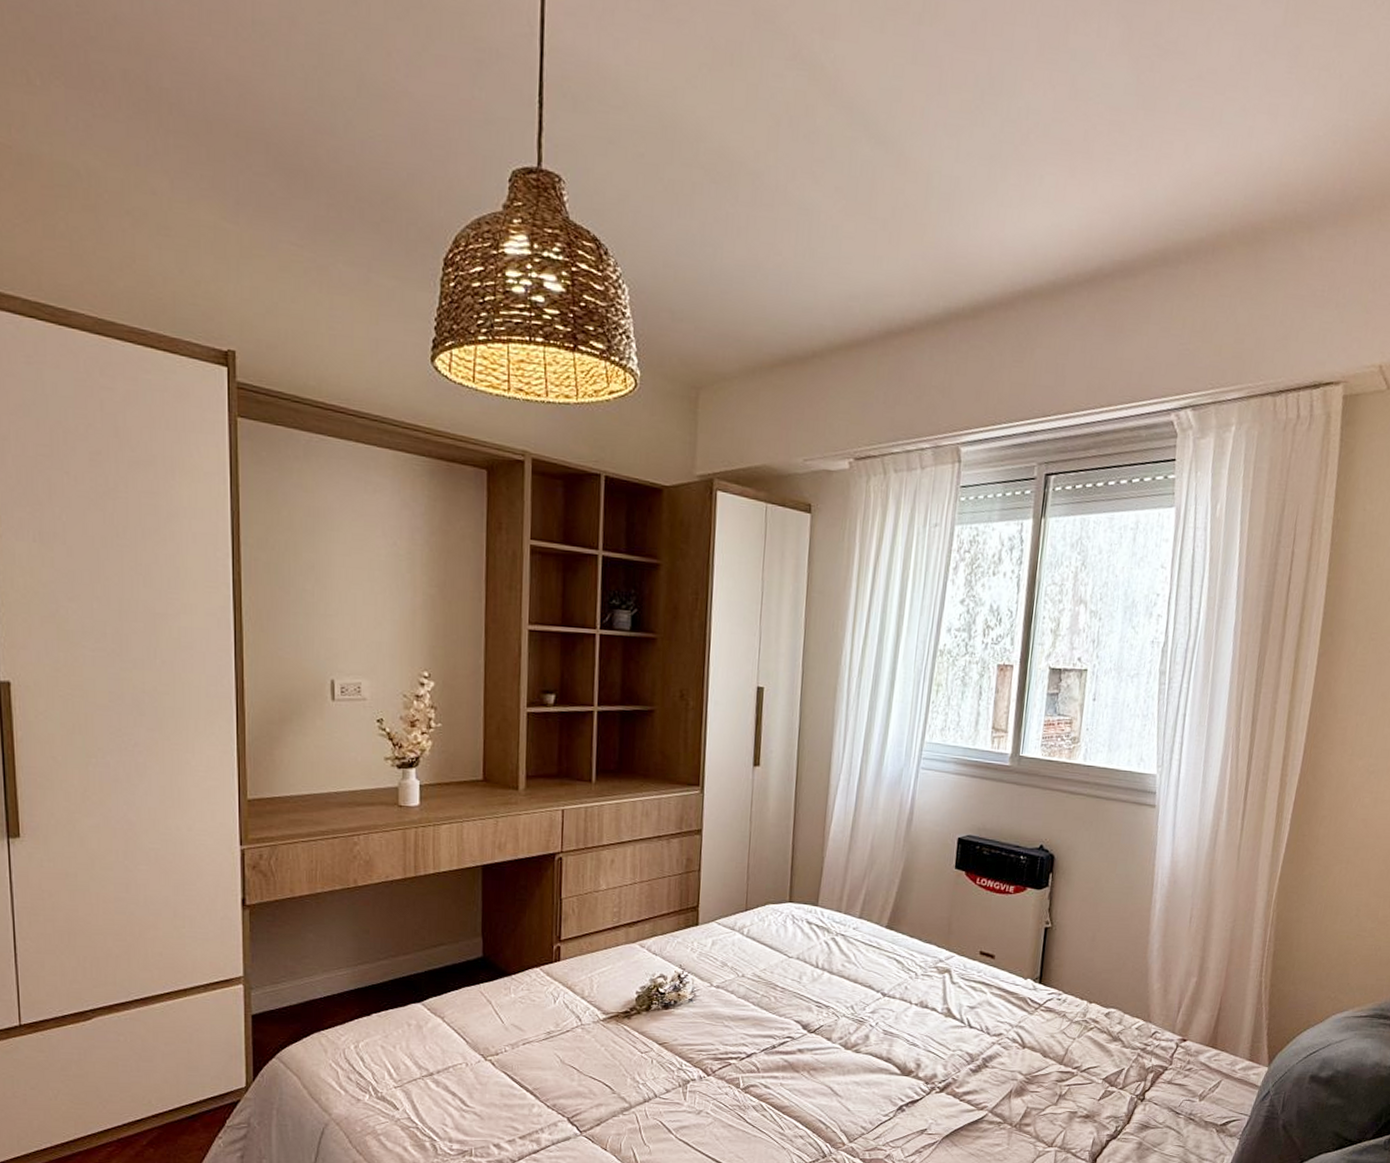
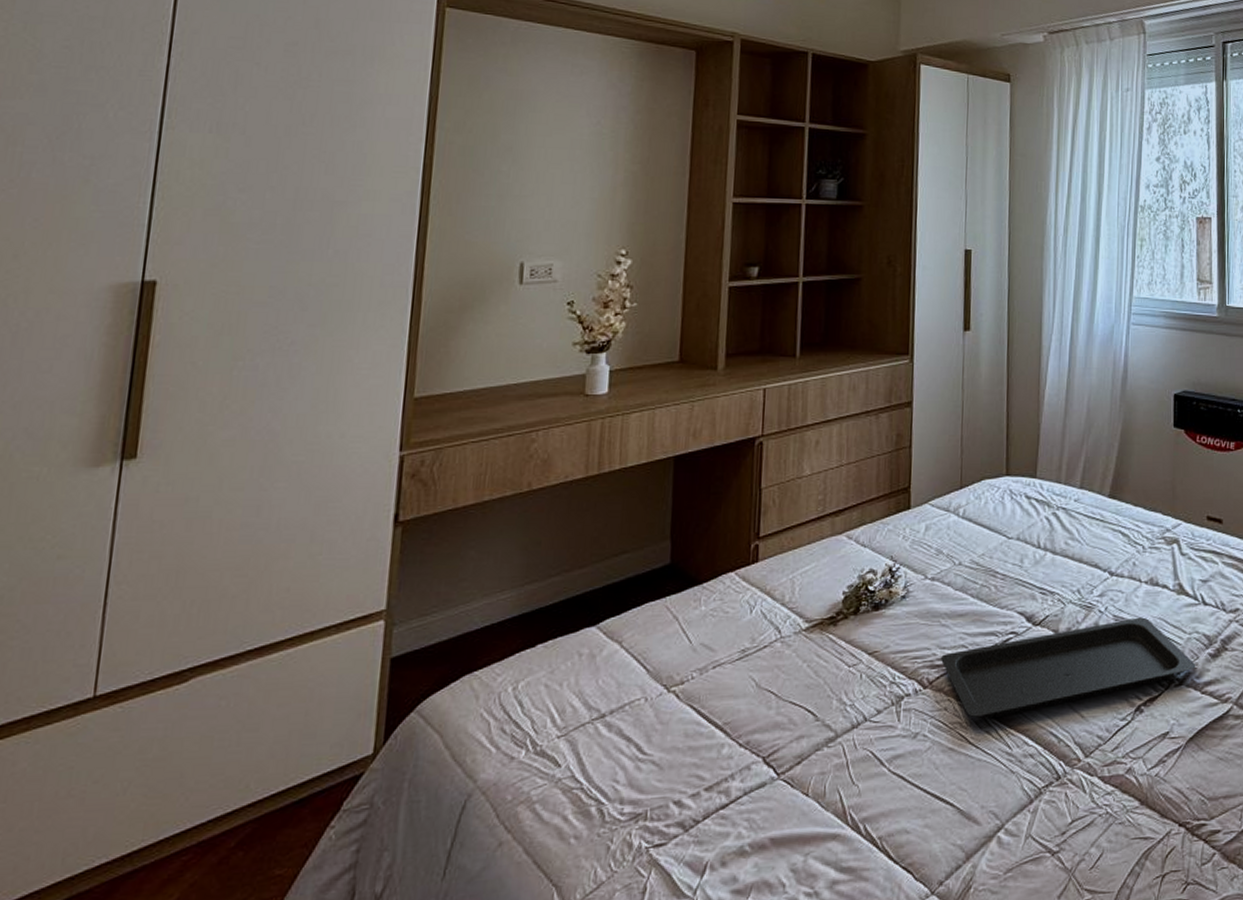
serving tray: none [723,1033,957,1105] -> present [941,617,1196,719]

